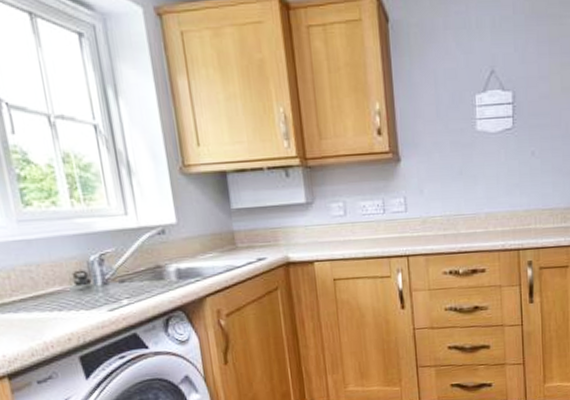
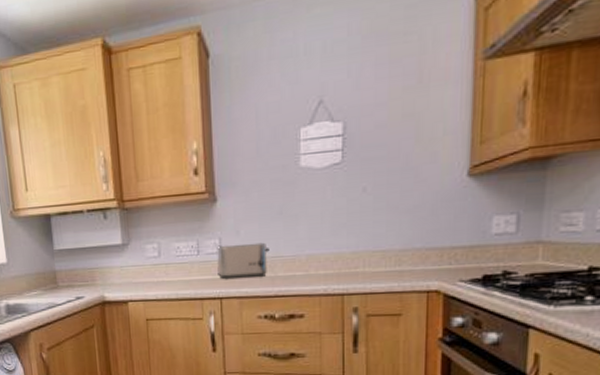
toaster: none [402,202,452,238] -> present [217,244,270,280]

